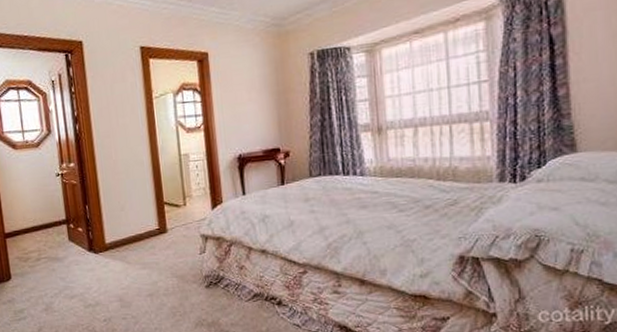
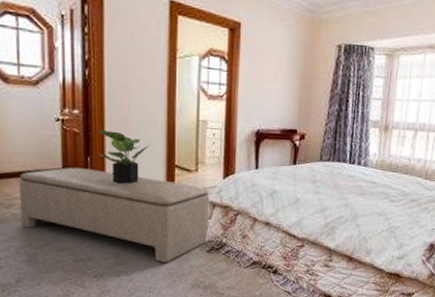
bench: none [32,216,206,302] -> present [19,167,210,262]
potted plant: none [90,177,139,228] -> present [96,128,150,185]

